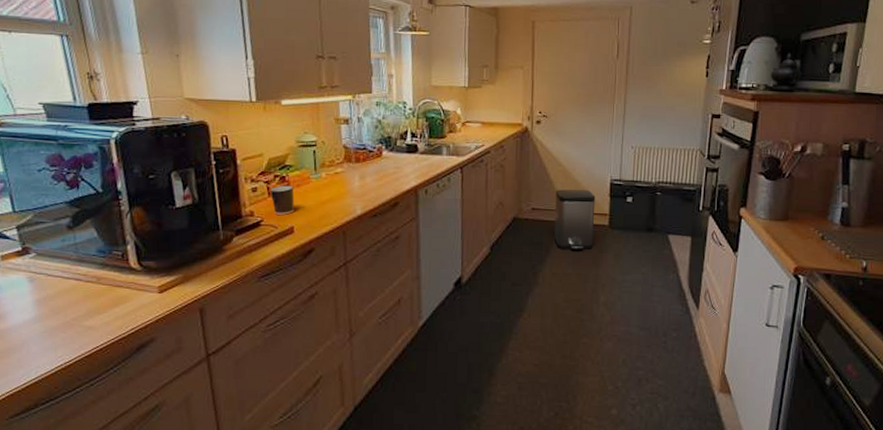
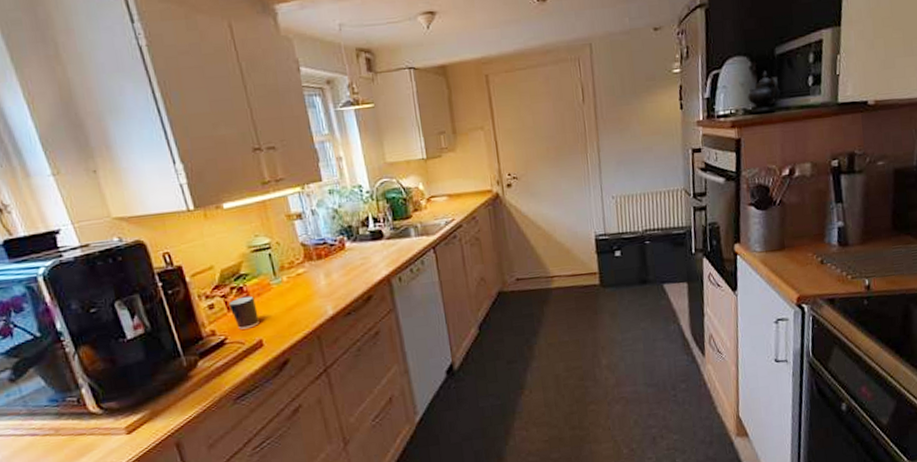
pedal bin: present [554,189,596,250] -> none [539,250,587,318]

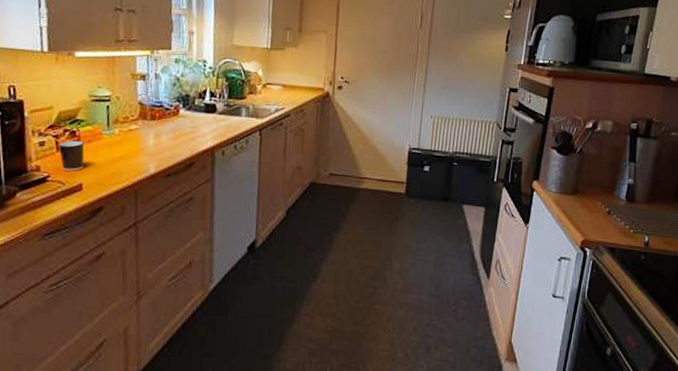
teapot: present [748,71,781,113] -> none [566,32,596,69]

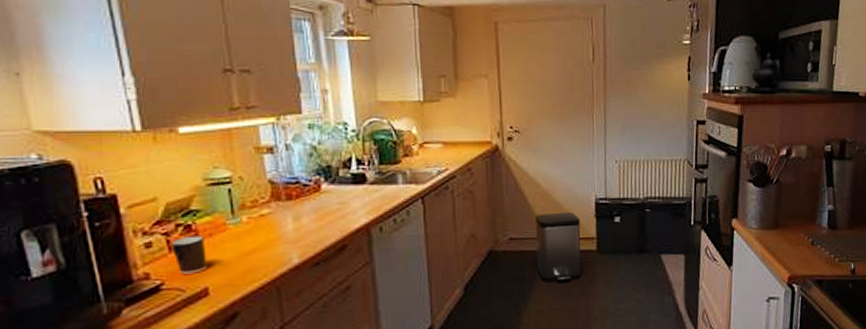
pedal bin: none [351,156,394,217] -> present [535,211,581,283]
teapot: none [566,32,596,69] -> present [752,53,783,92]

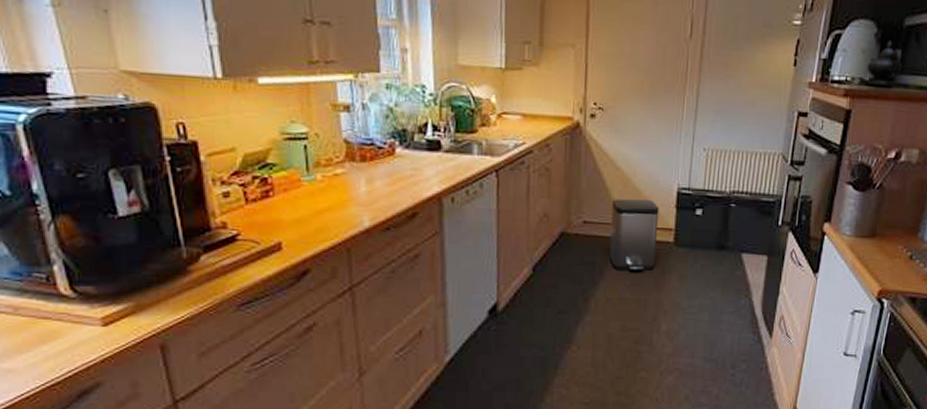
mug: present [171,235,207,274] -> none [247,189,281,227]

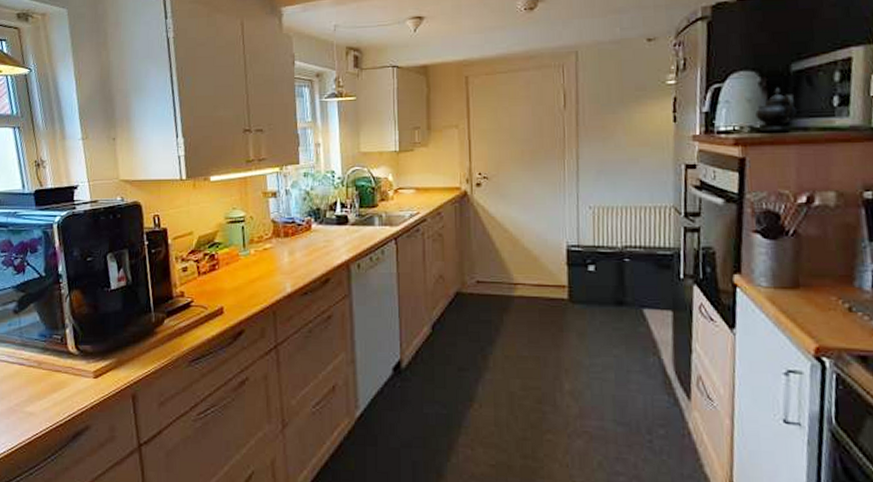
pedal bin: present [609,199,659,271] -> none [503,257,551,329]

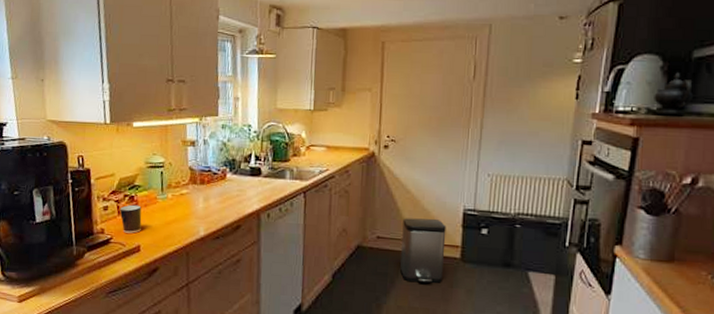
mug: none [200,263,224,295] -> present [119,204,142,234]
pedal bin: none [503,257,551,329] -> present [400,218,447,283]

